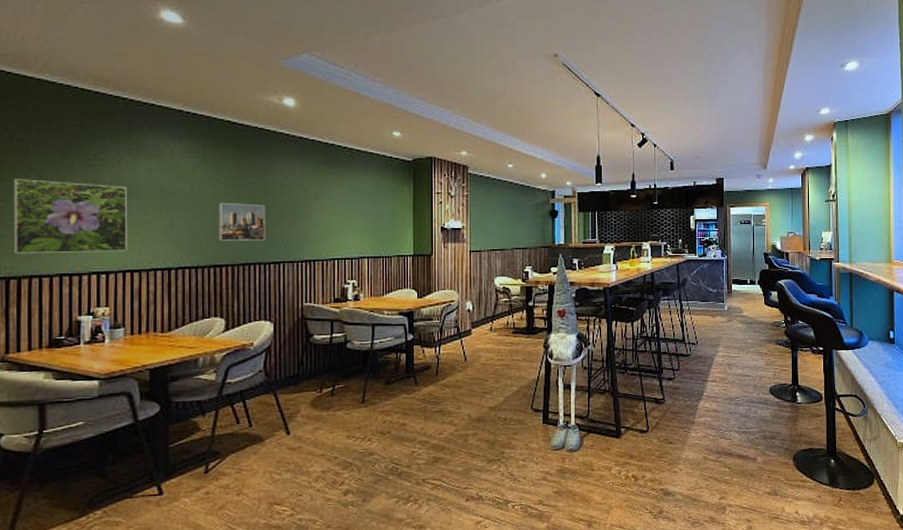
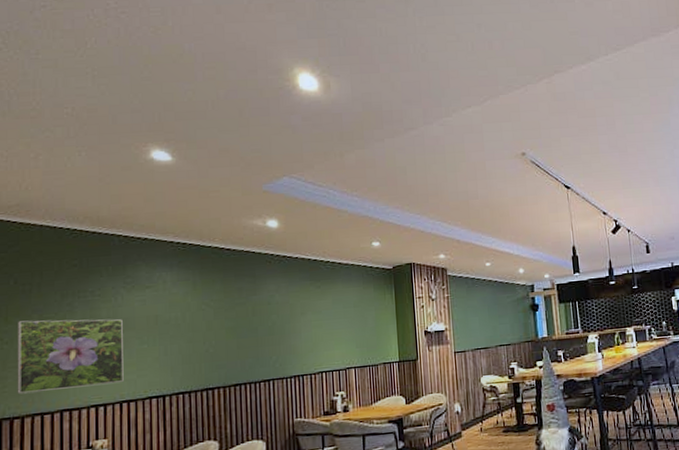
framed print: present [218,202,266,241] -> none [208,325,255,364]

